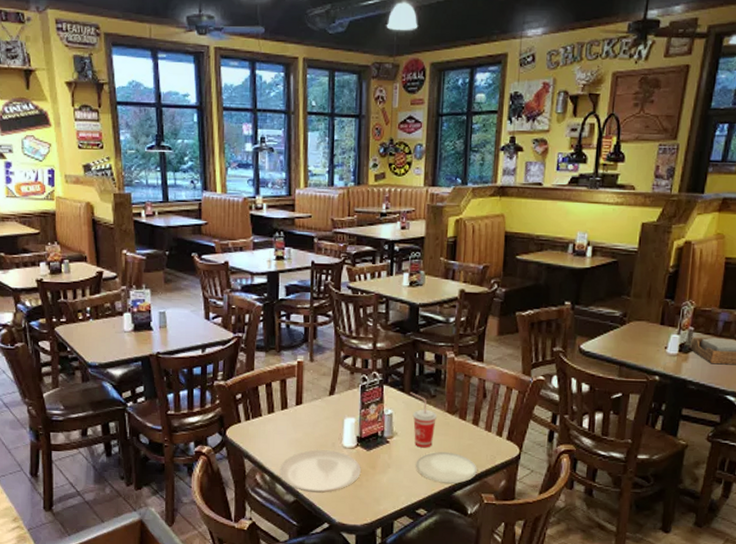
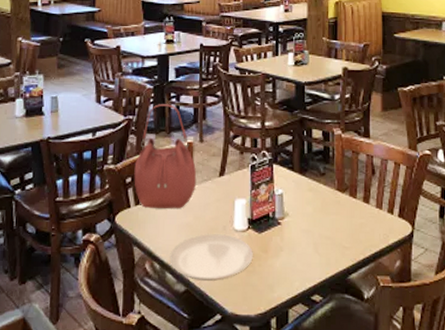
handbag: none [244,322,307,425] -> present [134,104,197,209]
beverage cup: present [410,392,438,448] -> none [299,170,328,229]
plate: present [416,451,477,484] -> none [309,231,371,266]

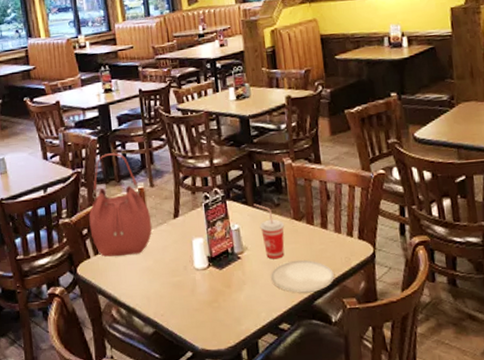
plate: present [169,234,253,281] -> none [134,274,217,321]
beverage cup: none [299,170,328,229] -> present [253,203,285,259]
plate: none [309,231,371,266] -> present [271,259,334,293]

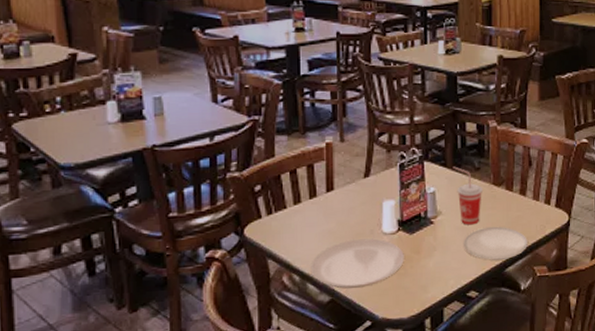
handbag: present [89,153,153,257] -> none [264,101,339,218]
plate: none [134,274,217,321] -> present [311,238,404,289]

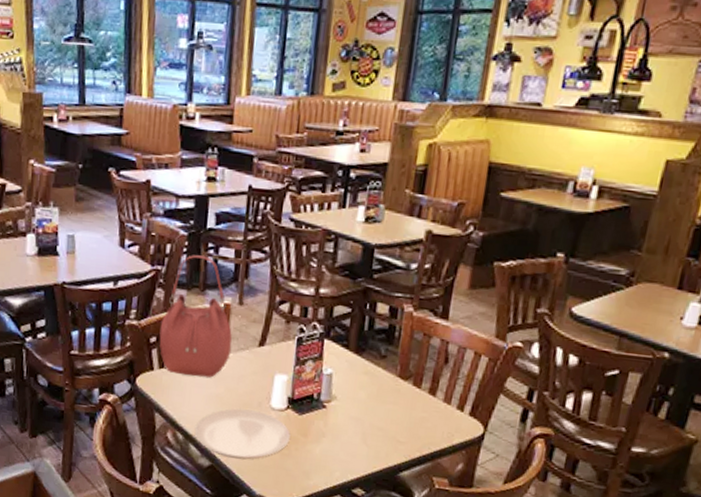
handbag: none [264,101,339,218] -> present [159,255,232,378]
beverage cup: present [453,166,484,225] -> none [355,349,387,418]
plate: present [464,226,528,261] -> none [356,422,430,463]

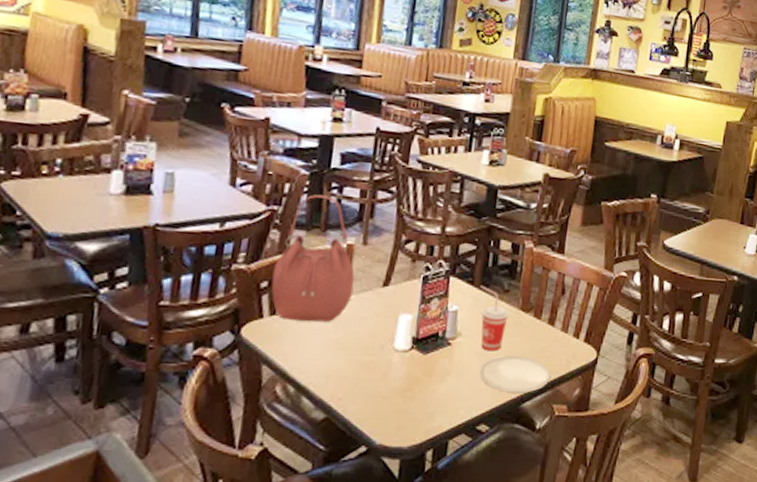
plate: present [194,408,290,460] -> none [308,353,414,408]
beverage cup: none [355,349,387,418] -> present [480,285,510,352]
plate: none [356,422,430,463] -> present [480,355,550,393]

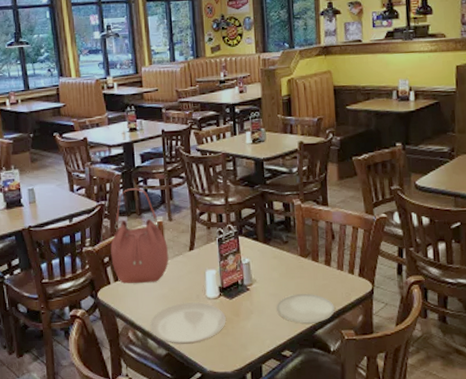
plate: none [308,353,414,408] -> present [150,302,226,344]
beverage cup: present [480,285,510,352] -> none [264,240,292,292]

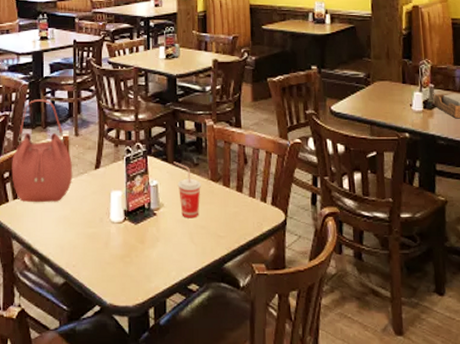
plate: present [150,302,226,344] -> none [48,226,130,272]
beverage cup: none [264,240,292,292] -> present [173,161,202,218]
plate: present [277,293,335,324] -> none [184,221,245,255]

